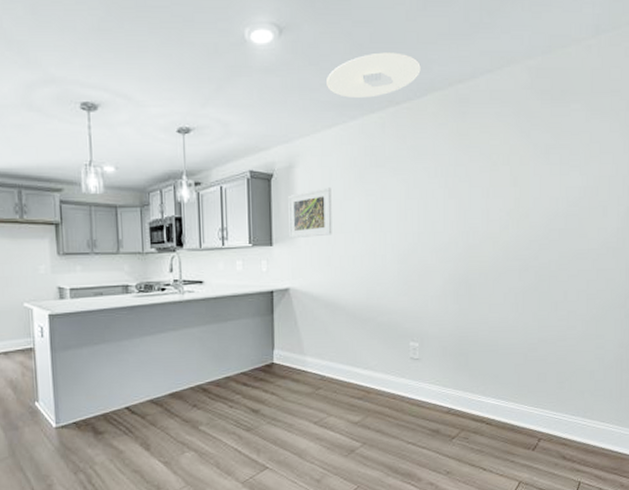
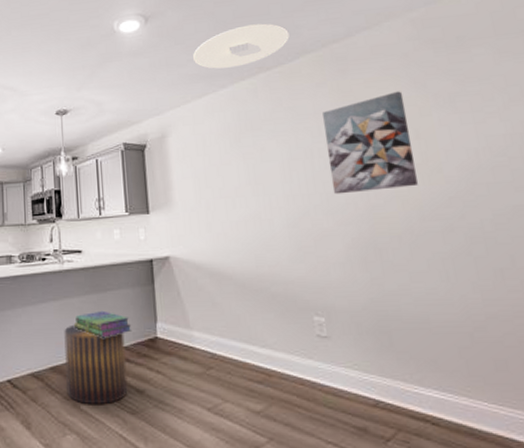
stool: none [184,353,244,425] -> present [64,324,128,405]
stack of books: none [193,339,249,365] -> present [73,310,131,338]
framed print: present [288,187,332,239] -> none [162,153,211,206]
wall art: none [439,139,510,234] -> present [322,91,418,195]

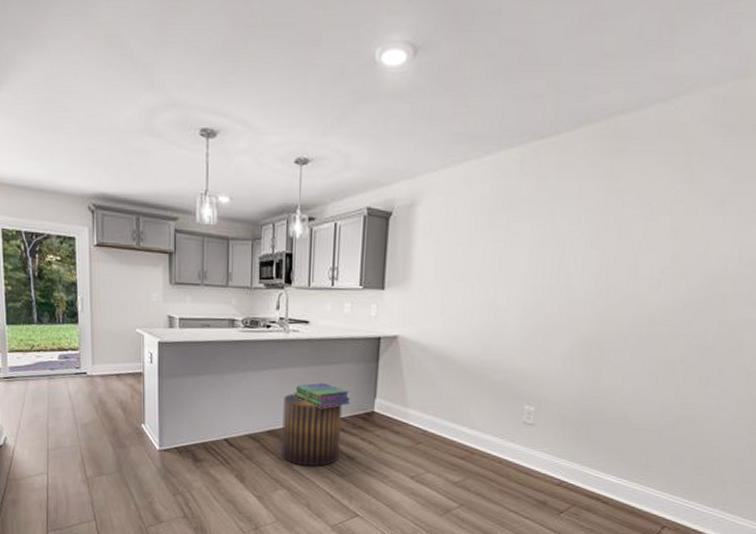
ceiling light: present [193,23,290,69] -> none [462,76,576,130]
wall art: present [322,91,418,195] -> none [574,183,676,290]

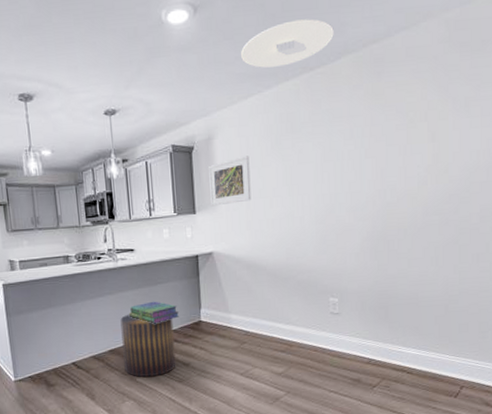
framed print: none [403,230,455,284] -> present [209,155,251,207]
ceiling light: none [462,76,576,130] -> present [241,18,334,68]

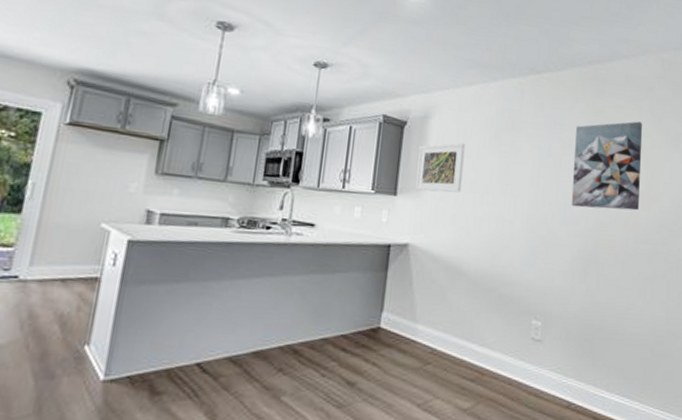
stool: present [120,314,176,378] -> none [268,305,345,397]
stack of books: present [128,301,179,324] -> none [289,293,354,324]
ceiling light: present [241,18,334,68] -> none [471,23,563,64]
wall art: none [355,95,428,194] -> present [571,121,643,211]

